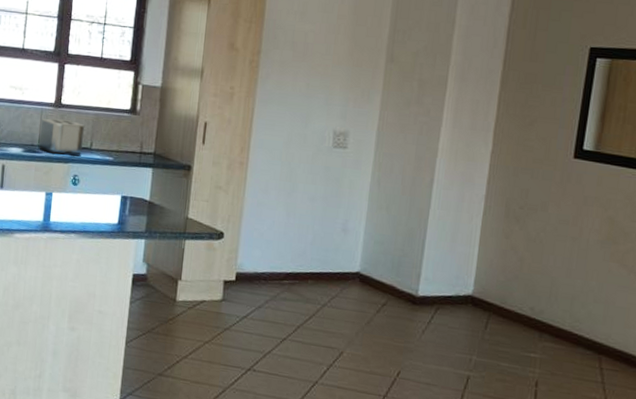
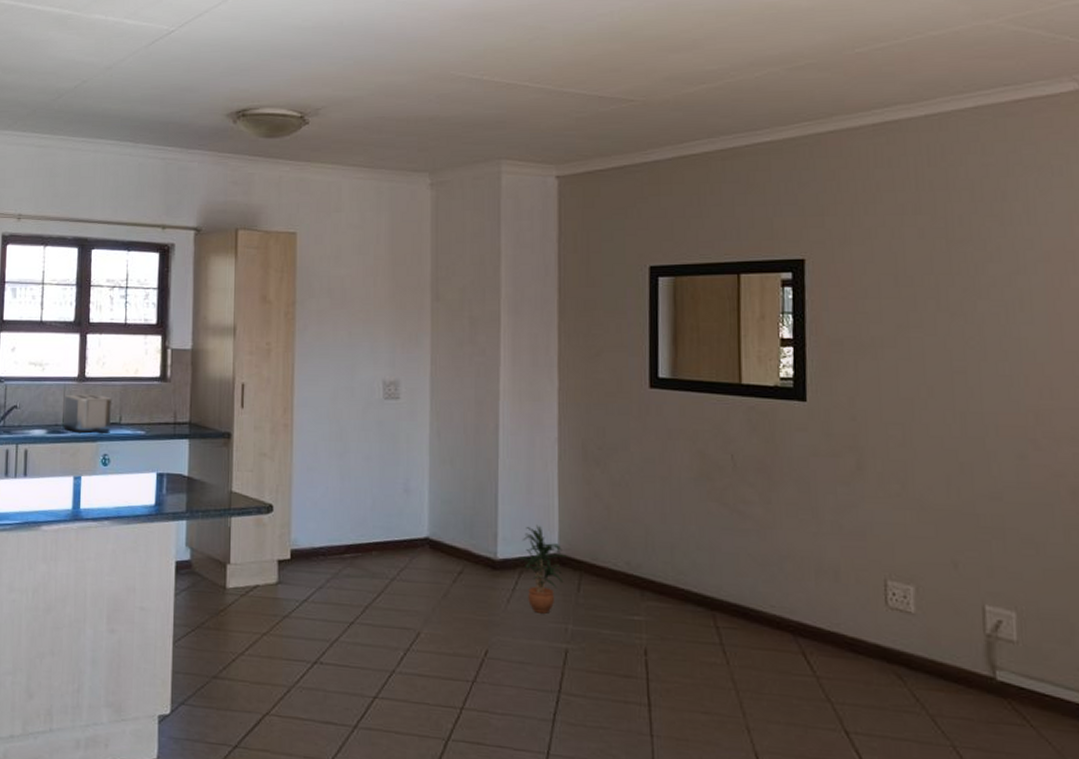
potted plant: none [437,269,480,345] -> present [519,525,567,614]

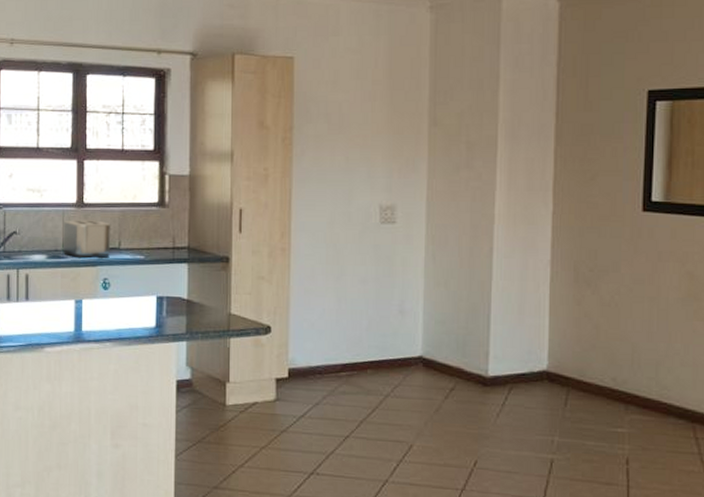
potted plant: present [519,525,567,614] -> none [509,343,555,427]

